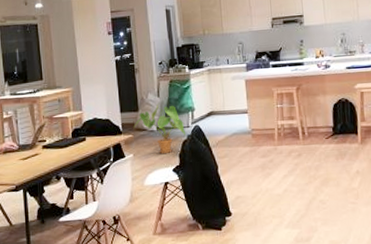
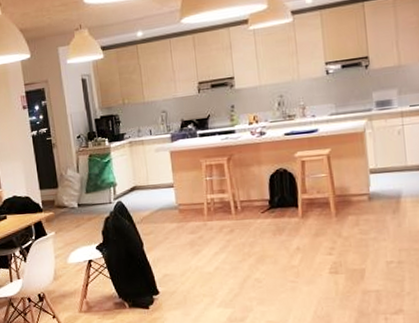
house plant: present [134,102,185,154] -> none [54,178,108,232]

